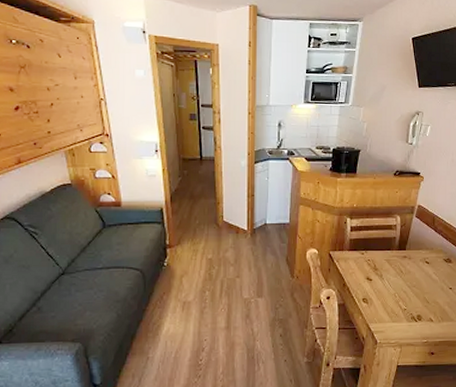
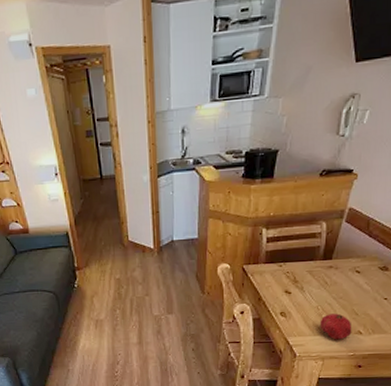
fruit: none [397,301,425,327] -> present [319,313,352,340]

